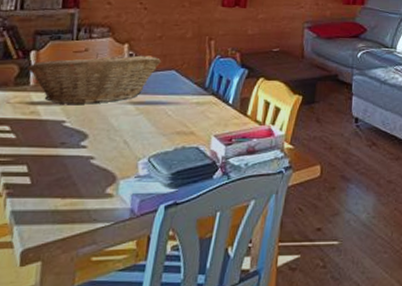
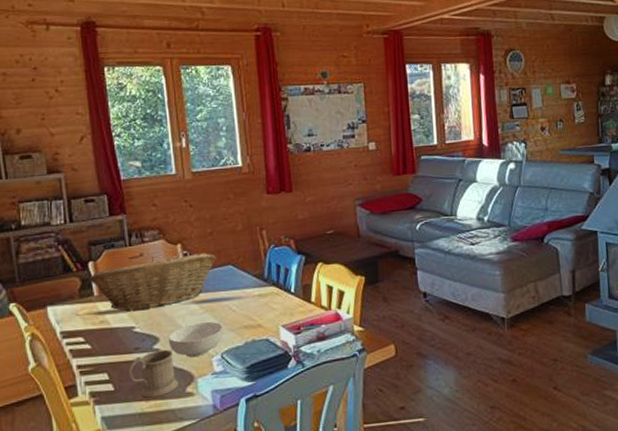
mug: none [49,147,100,195] -> present [128,349,180,398]
cereal bowl: none [96,123,156,157] -> present [168,321,224,357]

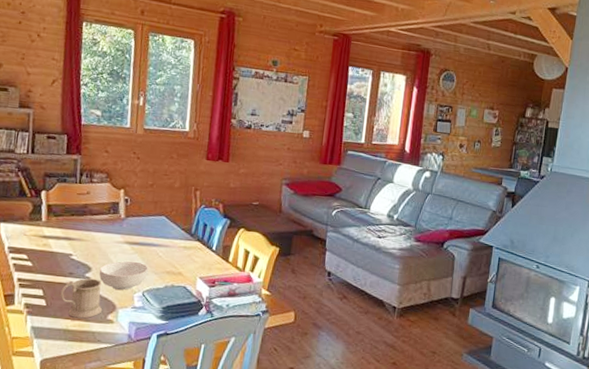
fruit basket: present [88,253,216,311] -> none [39,196,152,242]

